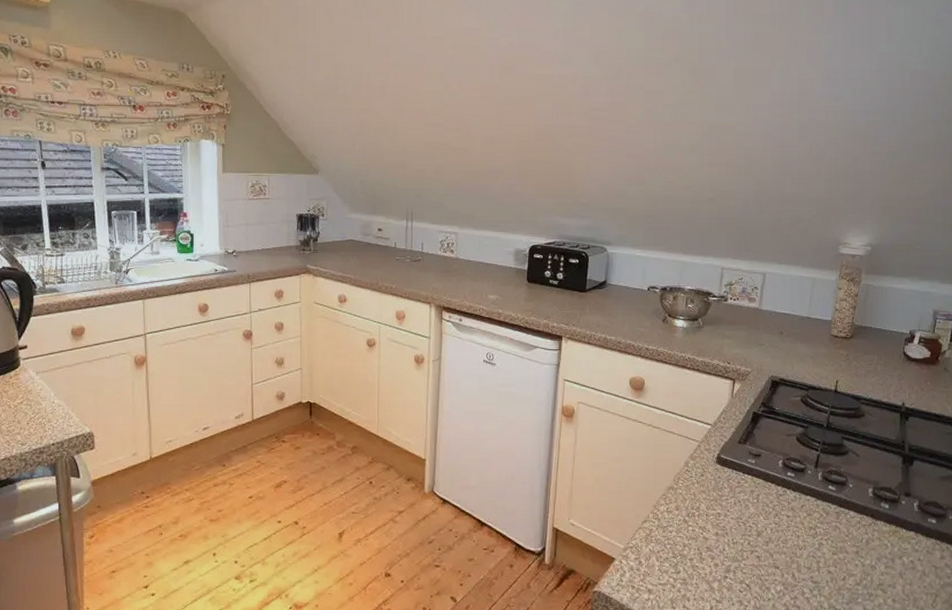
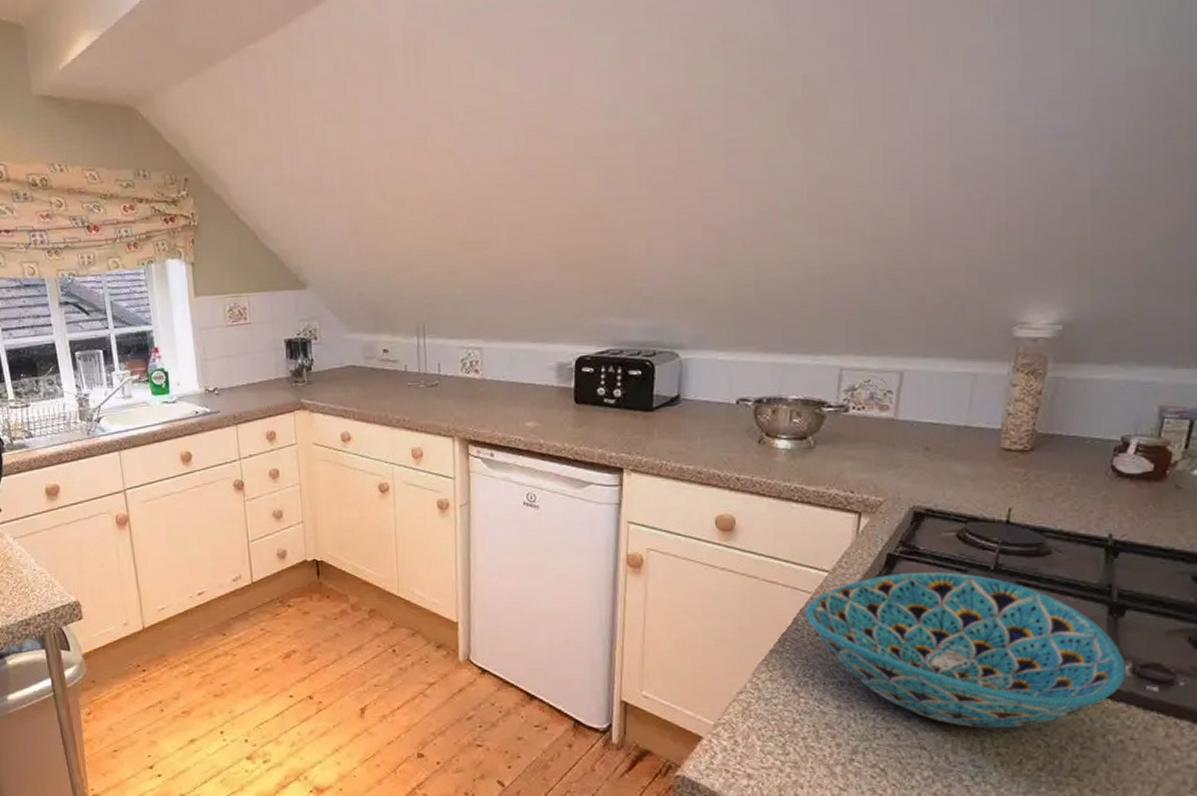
bowl: none [694,427,914,551] -> present [806,571,1126,728]

